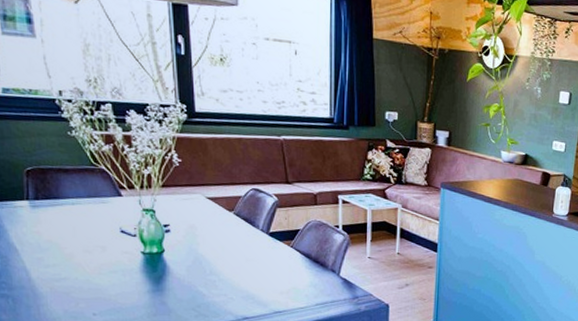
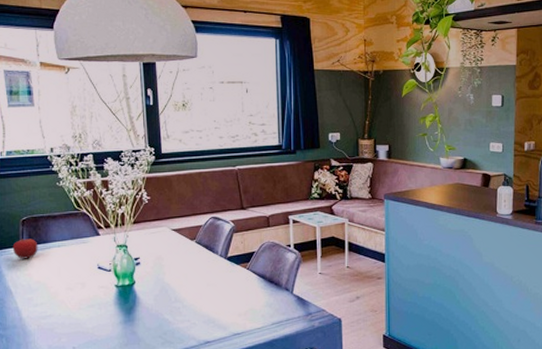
fruit: none [15,190,48,215] -> present [12,238,38,259]

